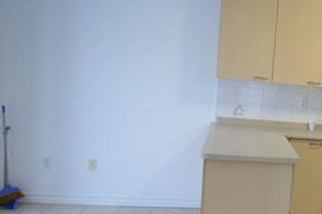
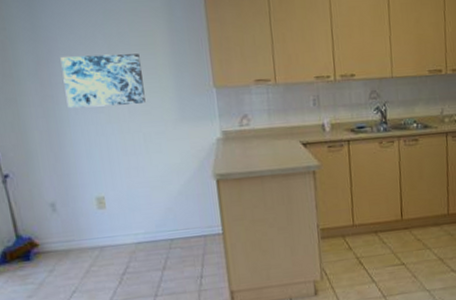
wall art: none [80,31,155,83] -> present [60,53,146,109]

